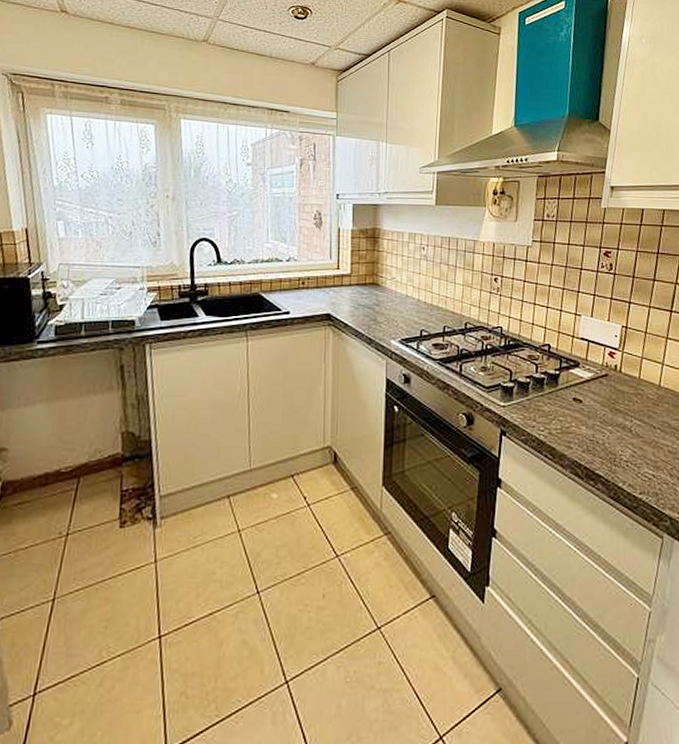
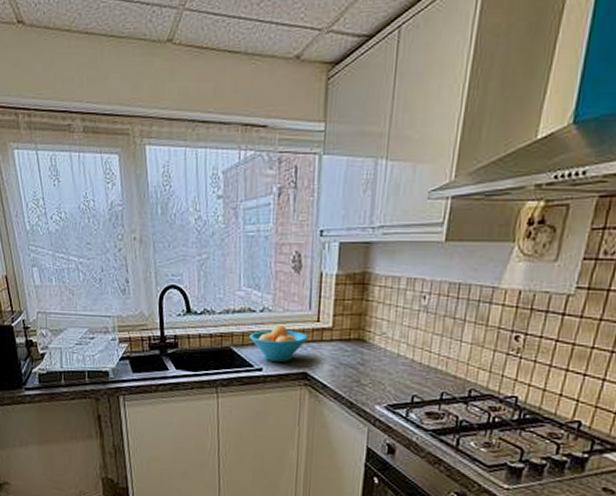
fruit bowl: none [277,272,330,305] -> present [250,324,309,362]

